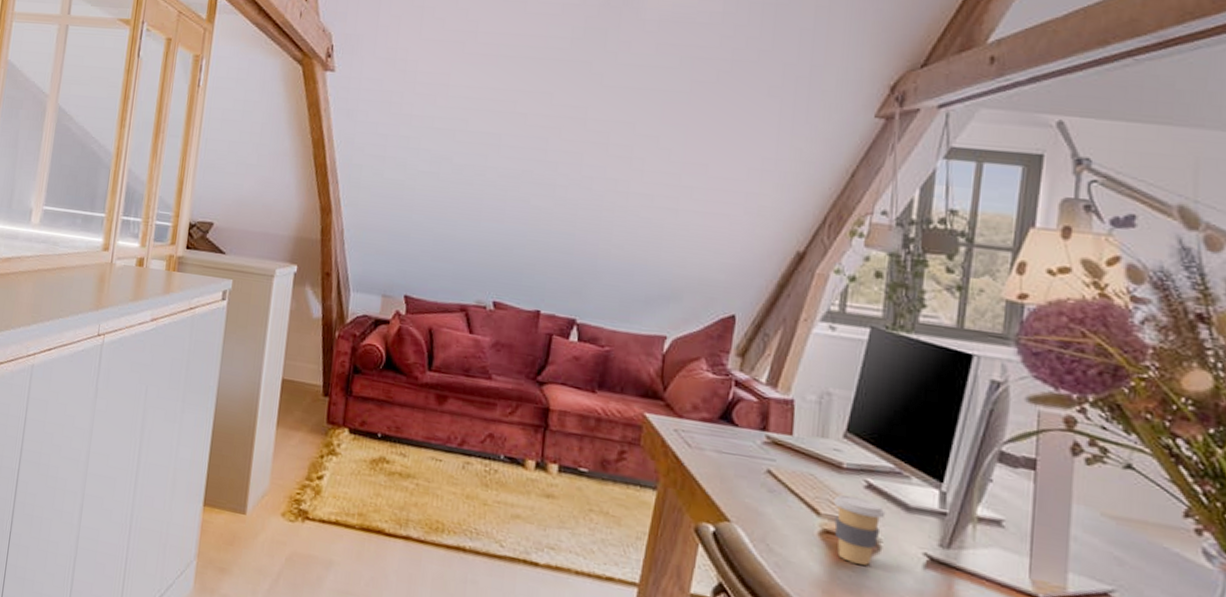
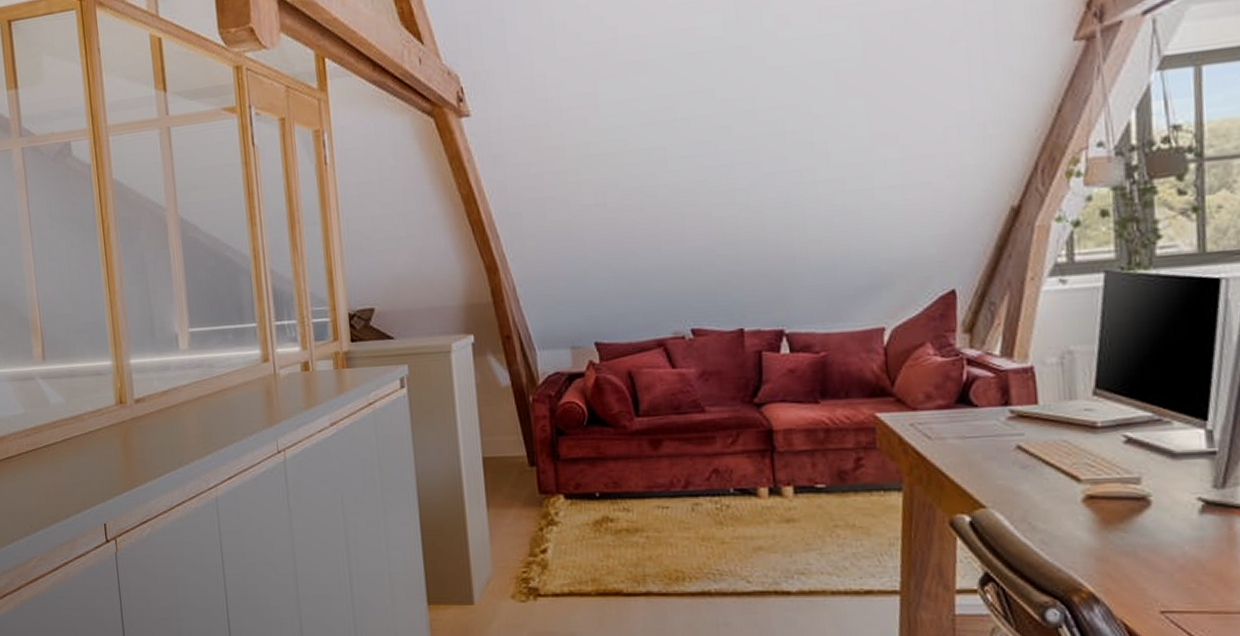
coffee cup: present [833,494,886,566] -> none [1092,454,1151,524]

